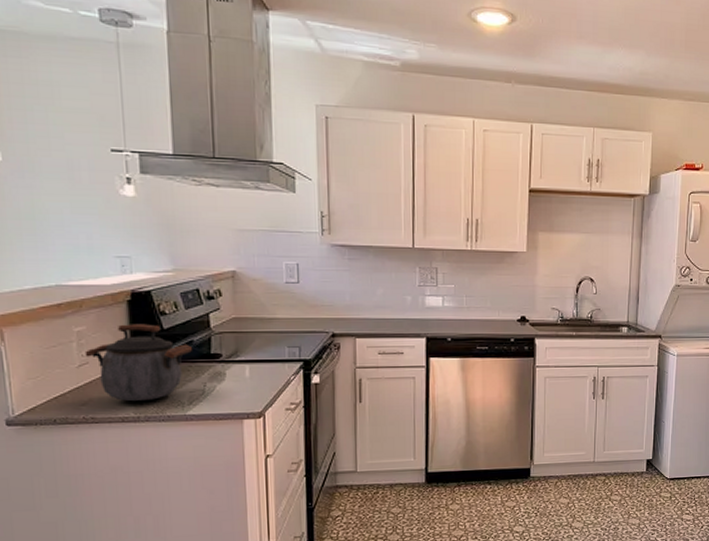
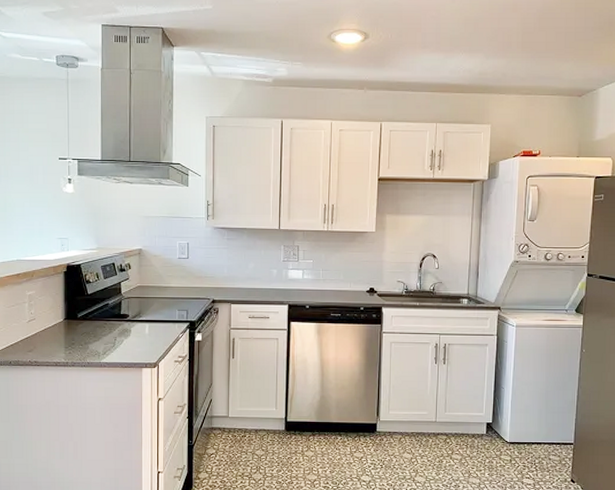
kettle: present [84,324,193,402] -> none [33,290,108,350]

